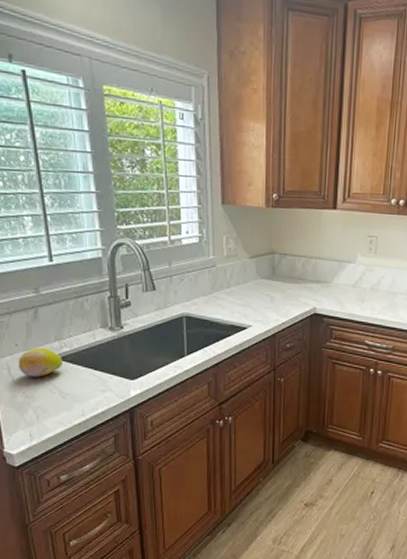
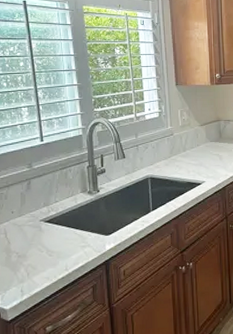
fruit: present [18,347,64,377] -> none [13,213,51,239]

